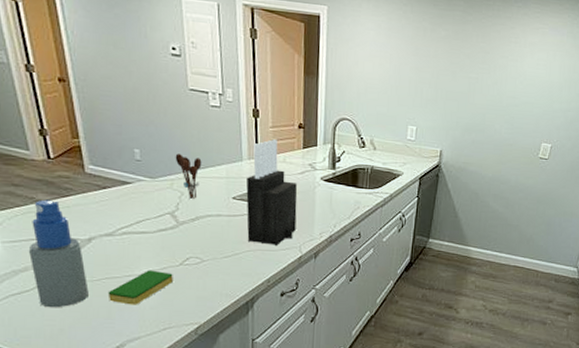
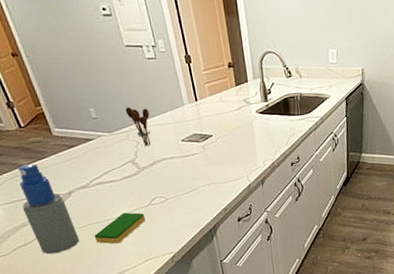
knife block: present [246,139,298,245] -> none [190,81,242,178]

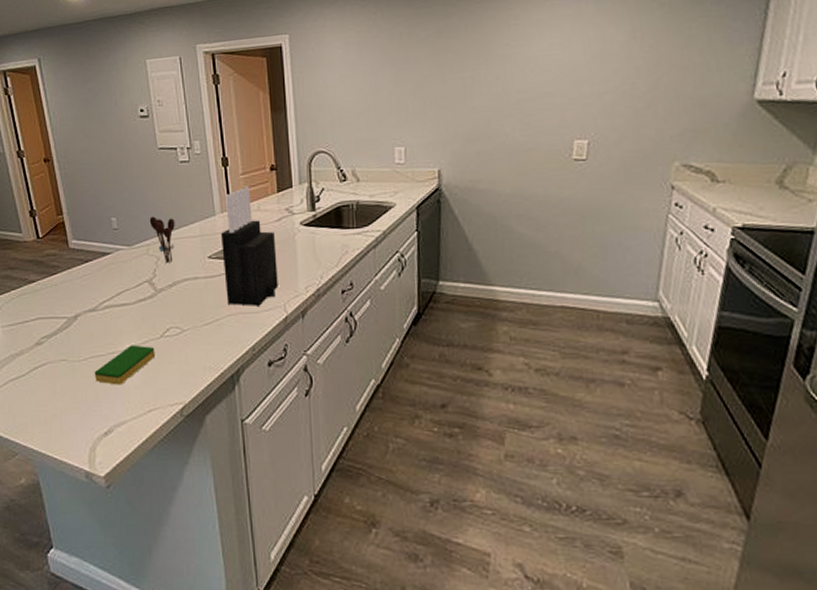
spray bottle: present [18,163,79,254] -> none [23,279,77,392]
knife block: none [190,81,242,178] -> present [220,187,278,306]

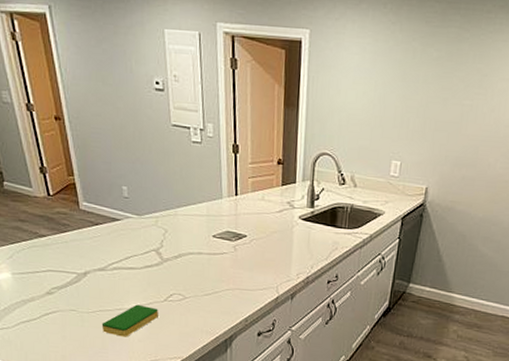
utensil holder: present [149,216,175,263] -> none [159,191,184,236]
knife block: present [220,187,278,306] -> none [225,176,275,285]

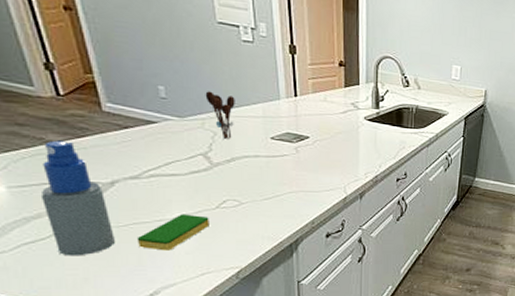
spray bottle: none [34,234,85,336] -> present [40,140,115,256]
utensil holder: none [159,191,184,236] -> present [205,91,235,139]

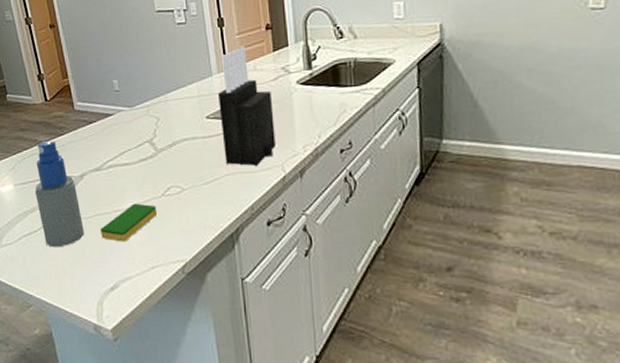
utensil holder: present [205,91,235,139] -> none [149,78,174,123]
knife block: none [284,77,340,186] -> present [217,47,276,166]

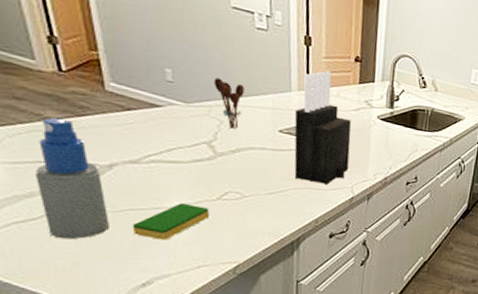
utensil holder: none [149,78,174,123] -> present [213,77,245,129]

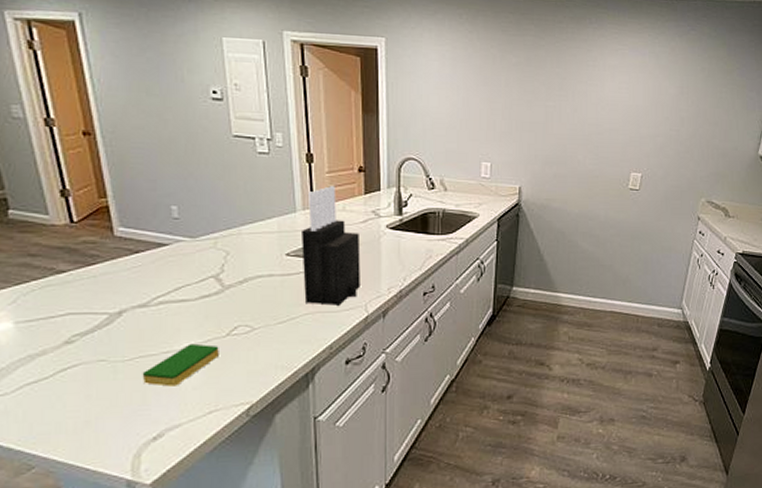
spray bottle: present [34,117,109,240] -> none [47,270,119,397]
utensil holder: present [213,77,245,129] -> none [218,208,249,258]

